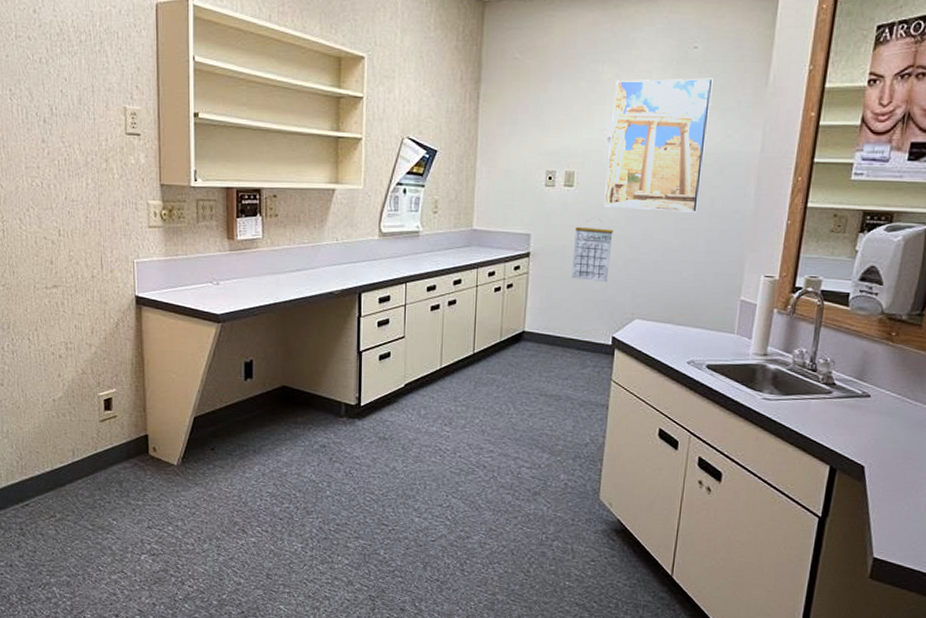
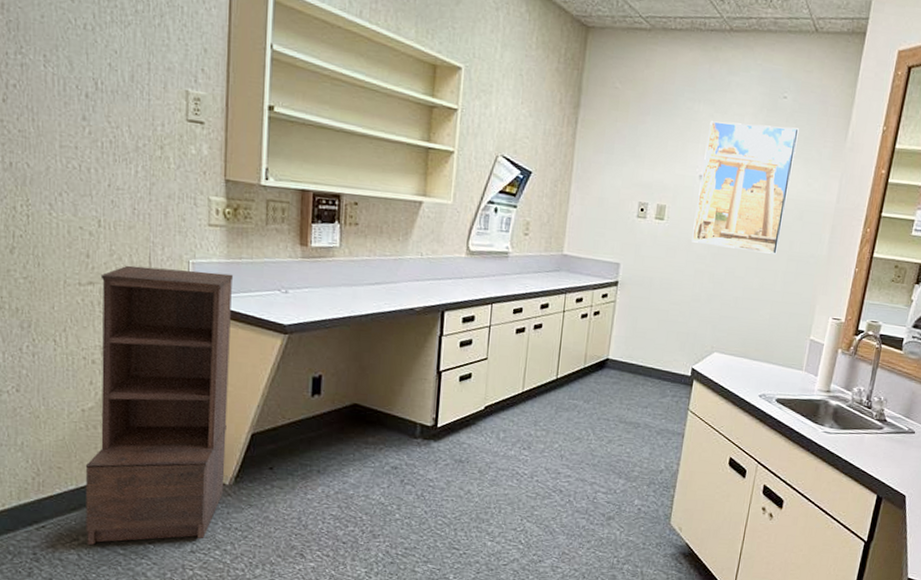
bookshelf: none [58,268,173,521] -> present [85,265,234,545]
calendar: present [571,226,613,283] -> none [657,259,699,316]

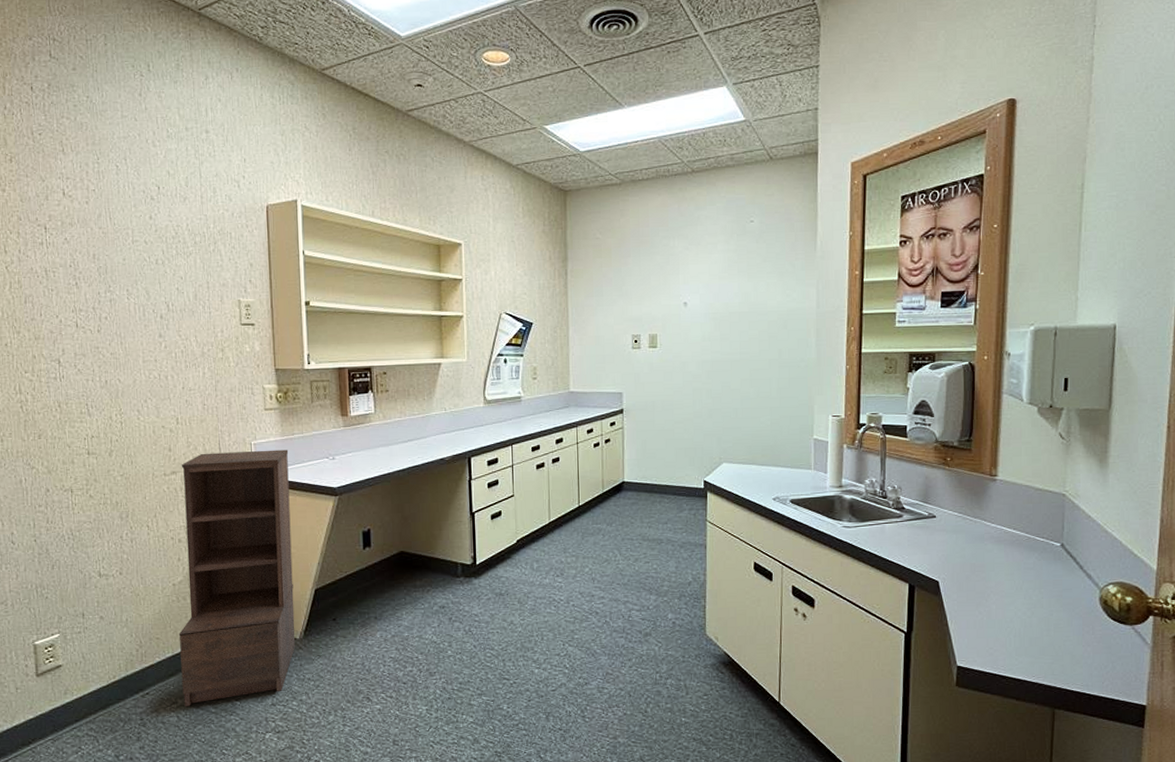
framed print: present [692,121,800,254] -> none [685,246,771,364]

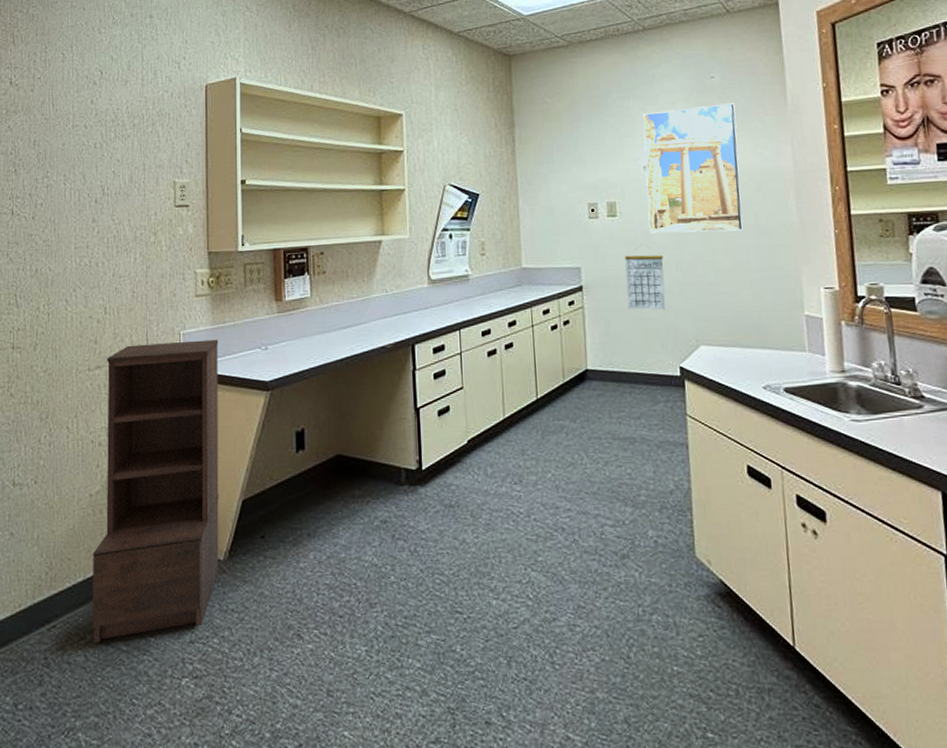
calendar: none [662,382,696,432] -> present [625,254,665,310]
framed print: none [685,246,771,364] -> present [643,103,744,233]

